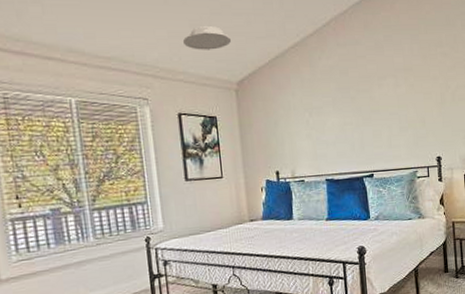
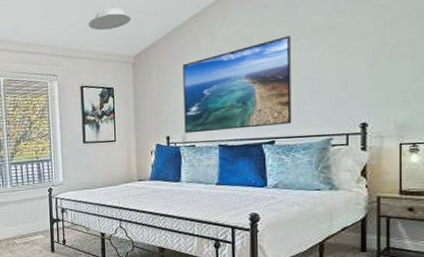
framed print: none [287,73,386,168] -> present [183,35,292,134]

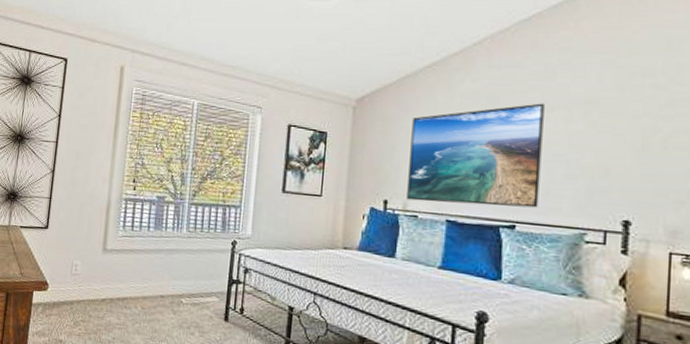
ceiling light fixture: present [88,8,132,31] -> none [306,41,359,65]

